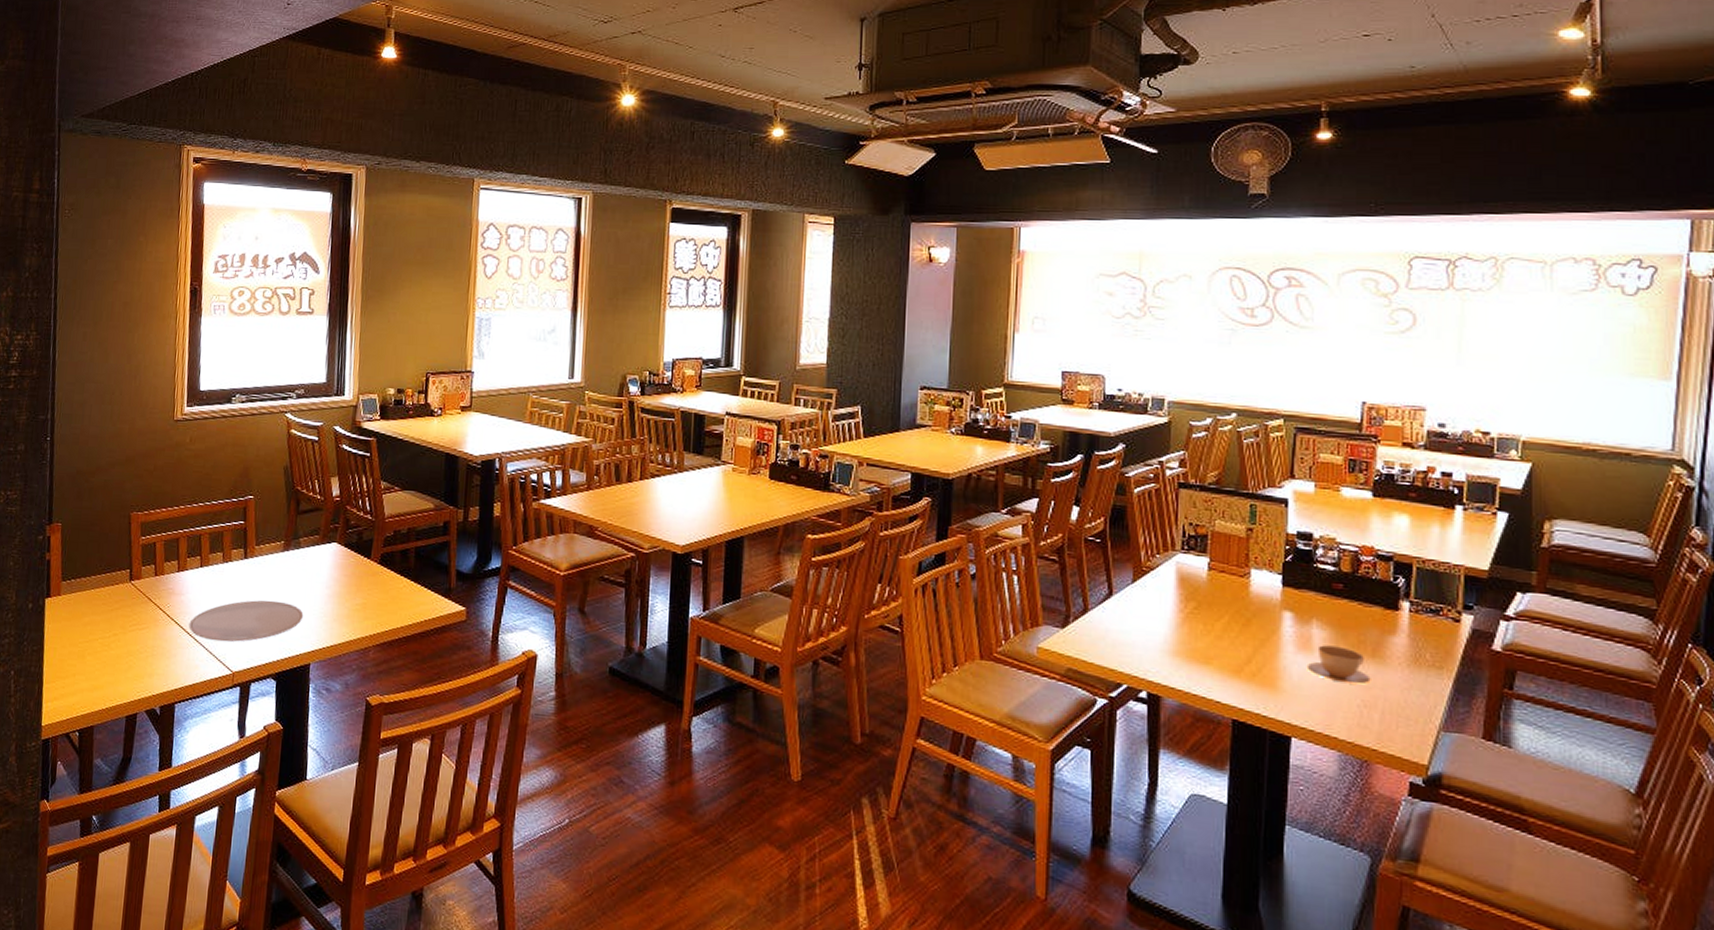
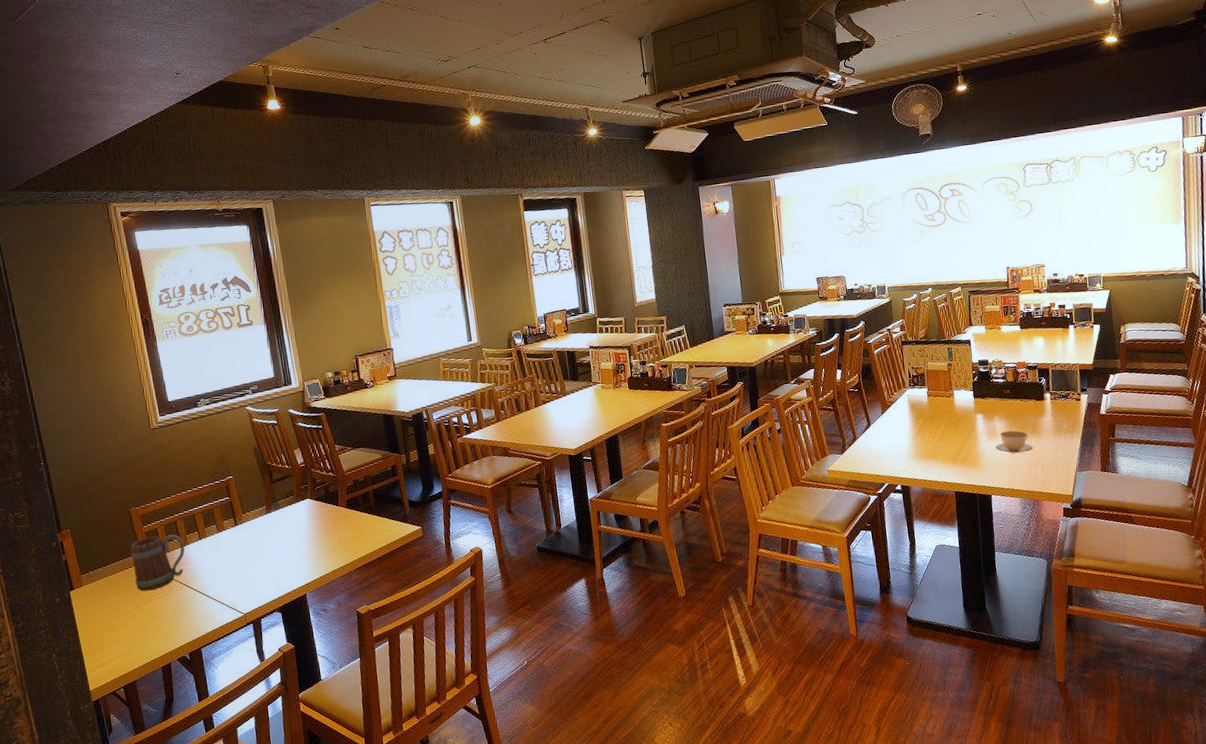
beer mug: none [118,550,183,618] -> present [130,534,185,592]
plate: present [189,600,304,642] -> none [199,552,294,594]

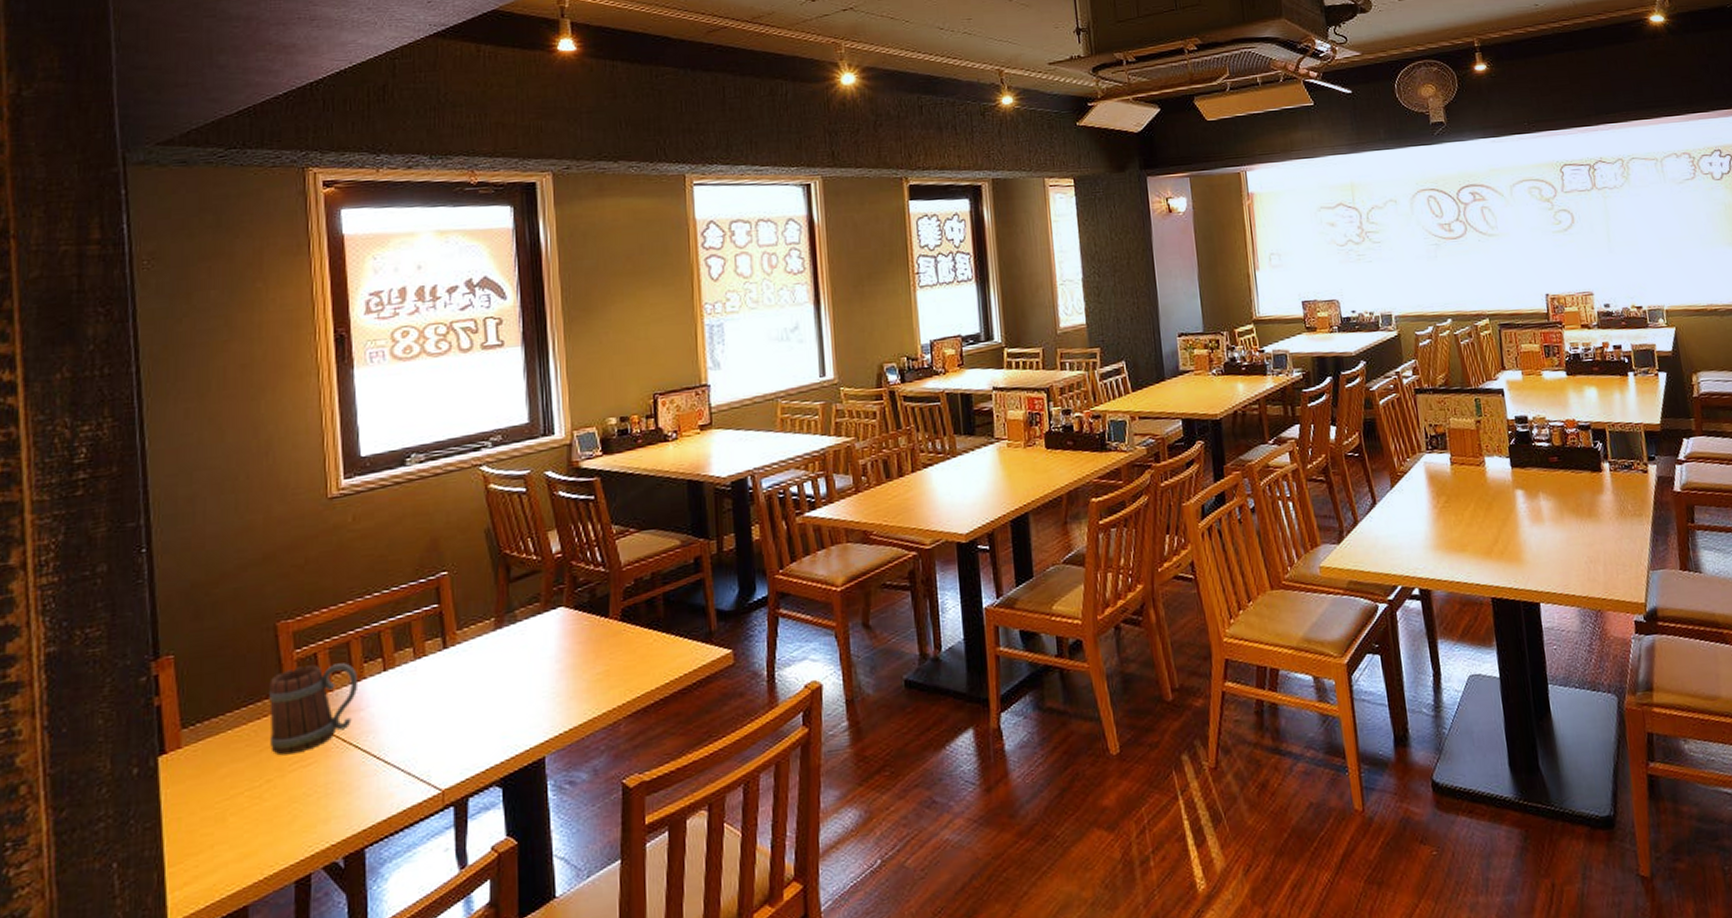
teacup: present [995,430,1034,454] -> none [1541,512,1592,545]

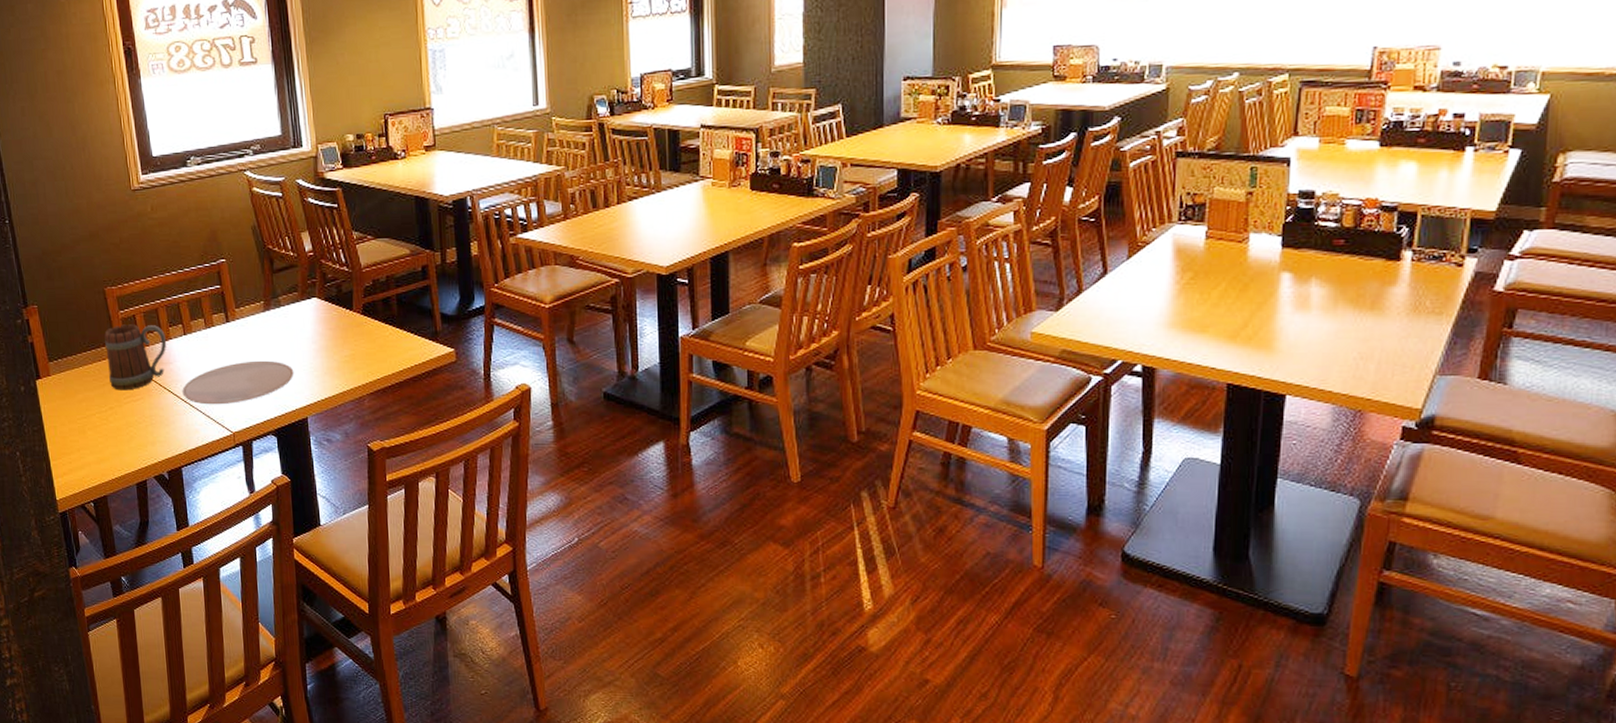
plate: none [375,690,530,759] -> present [182,360,294,405]

